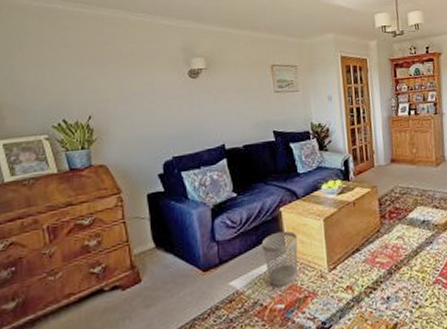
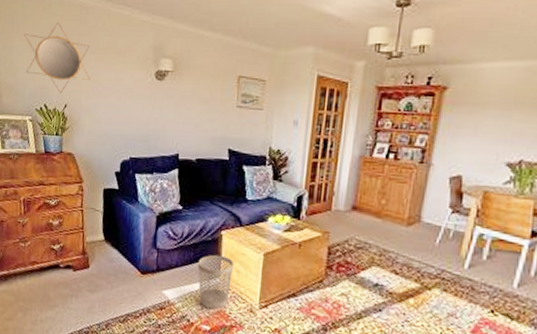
home mirror: none [27,35,116,106] -> present [23,22,91,94]

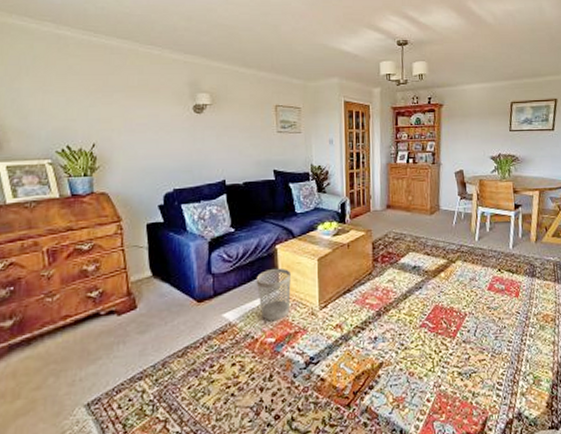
home mirror: present [23,22,91,94] -> none [34,63,121,134]

